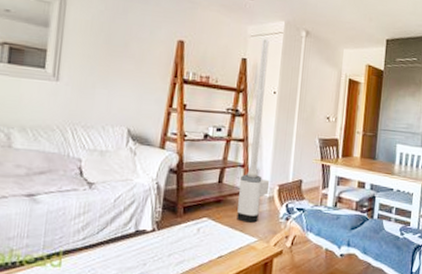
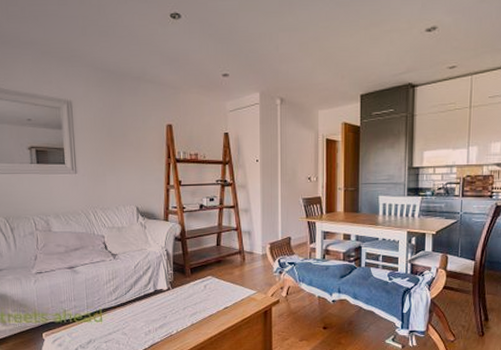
antenna: present [237,38,270,223] -> none [236,111,262,278]

